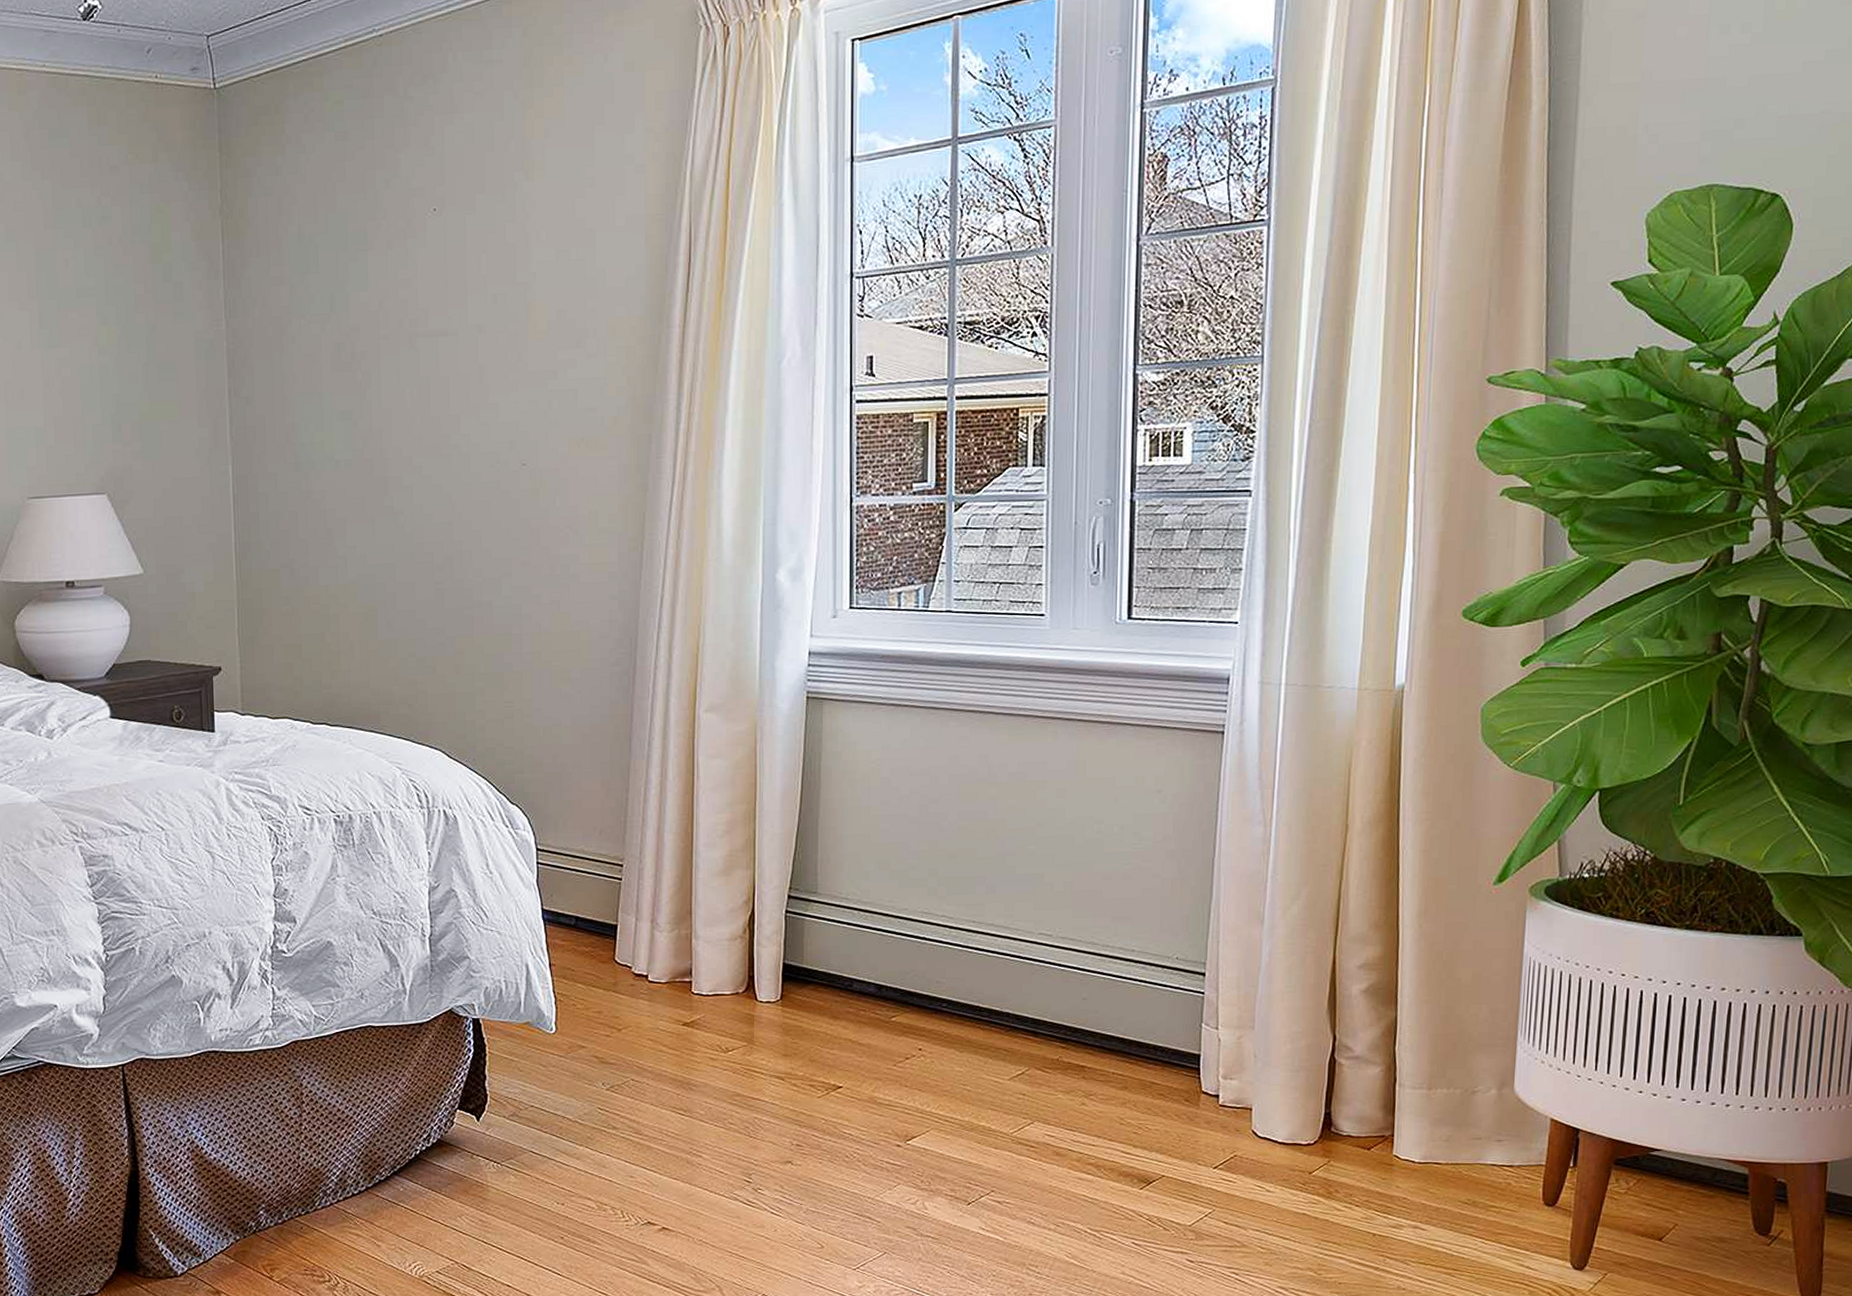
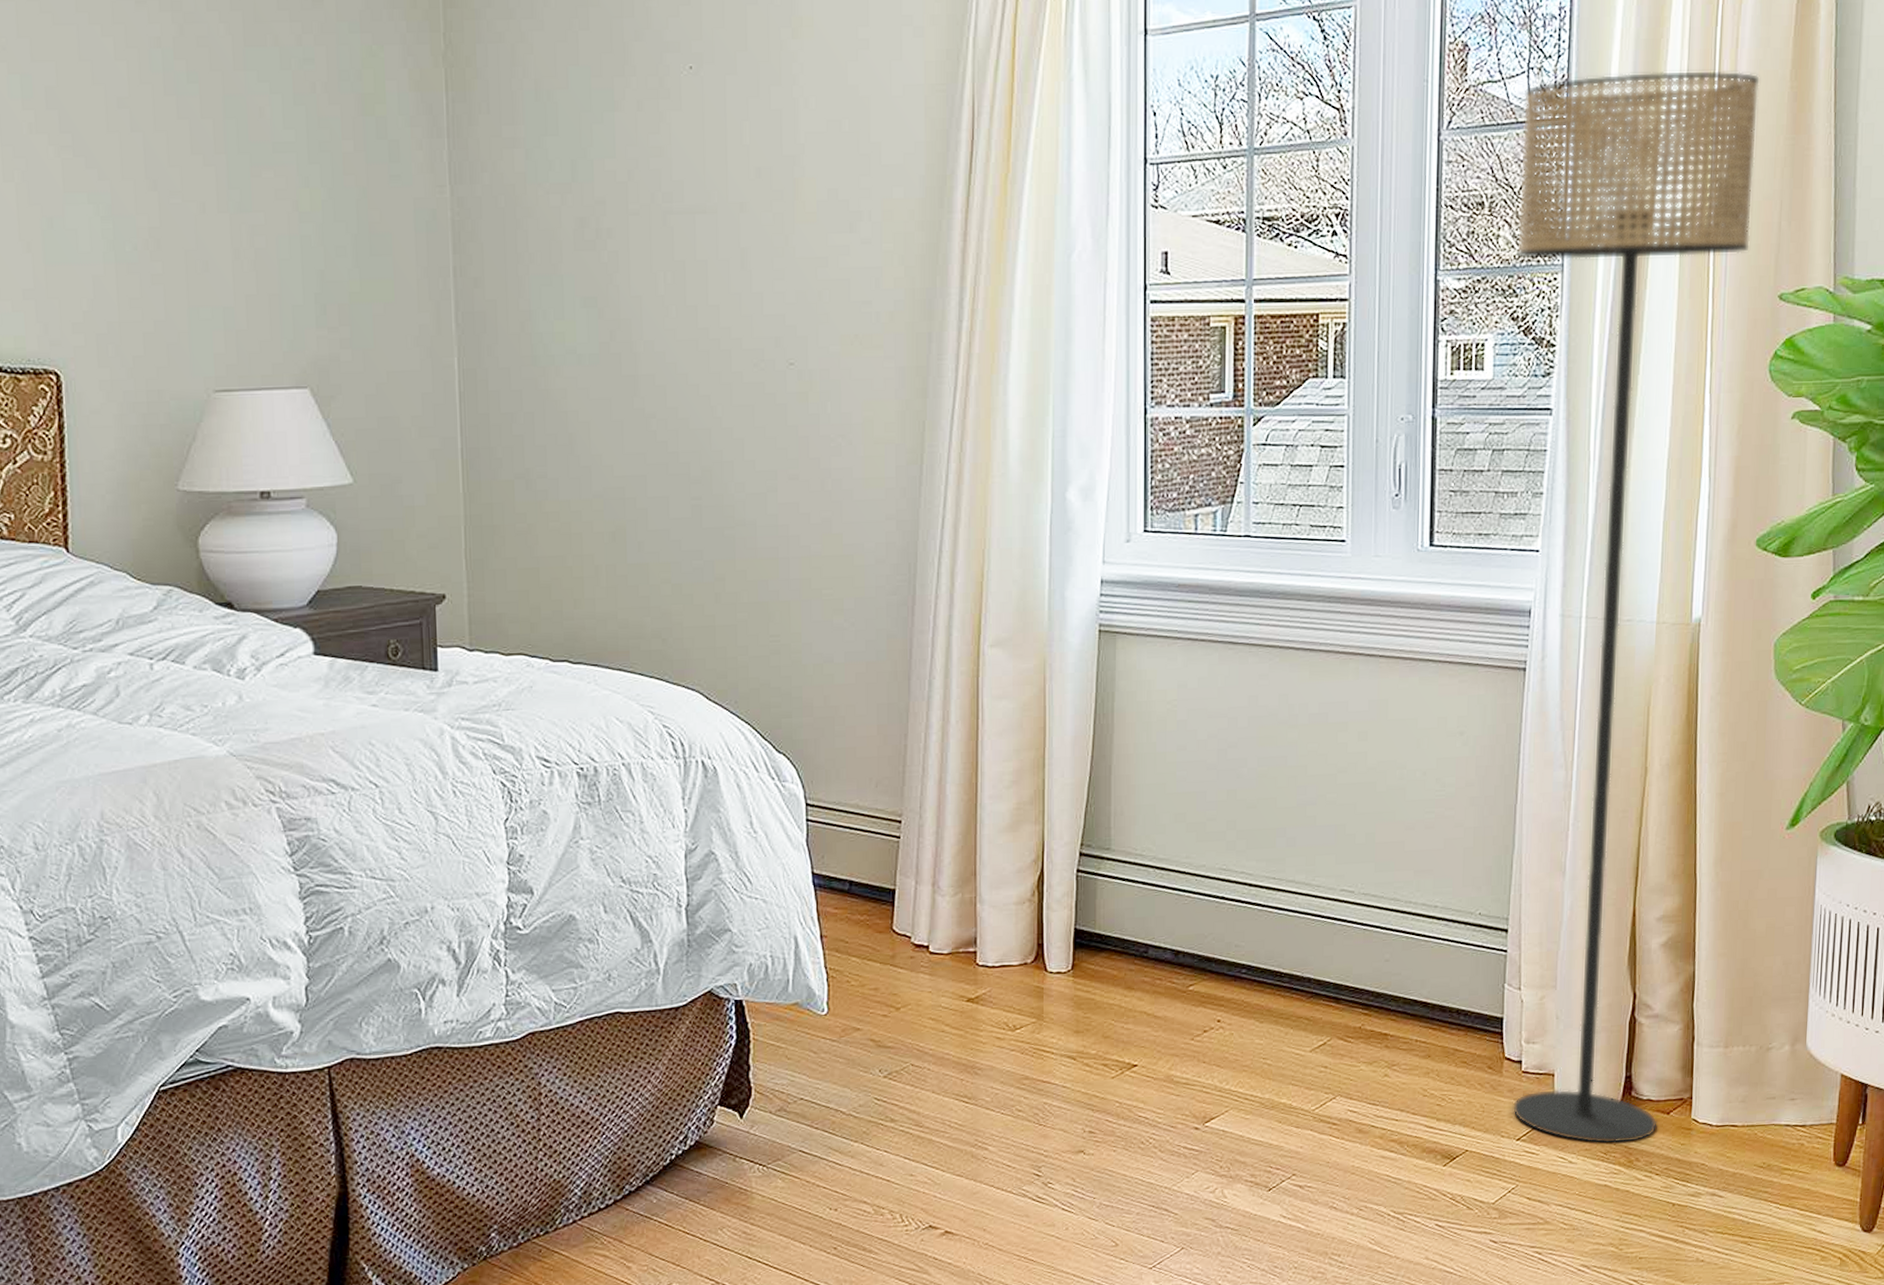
floor lamp: none [1209,167,1469,1176] -> present [1512,70,1761,1144]

